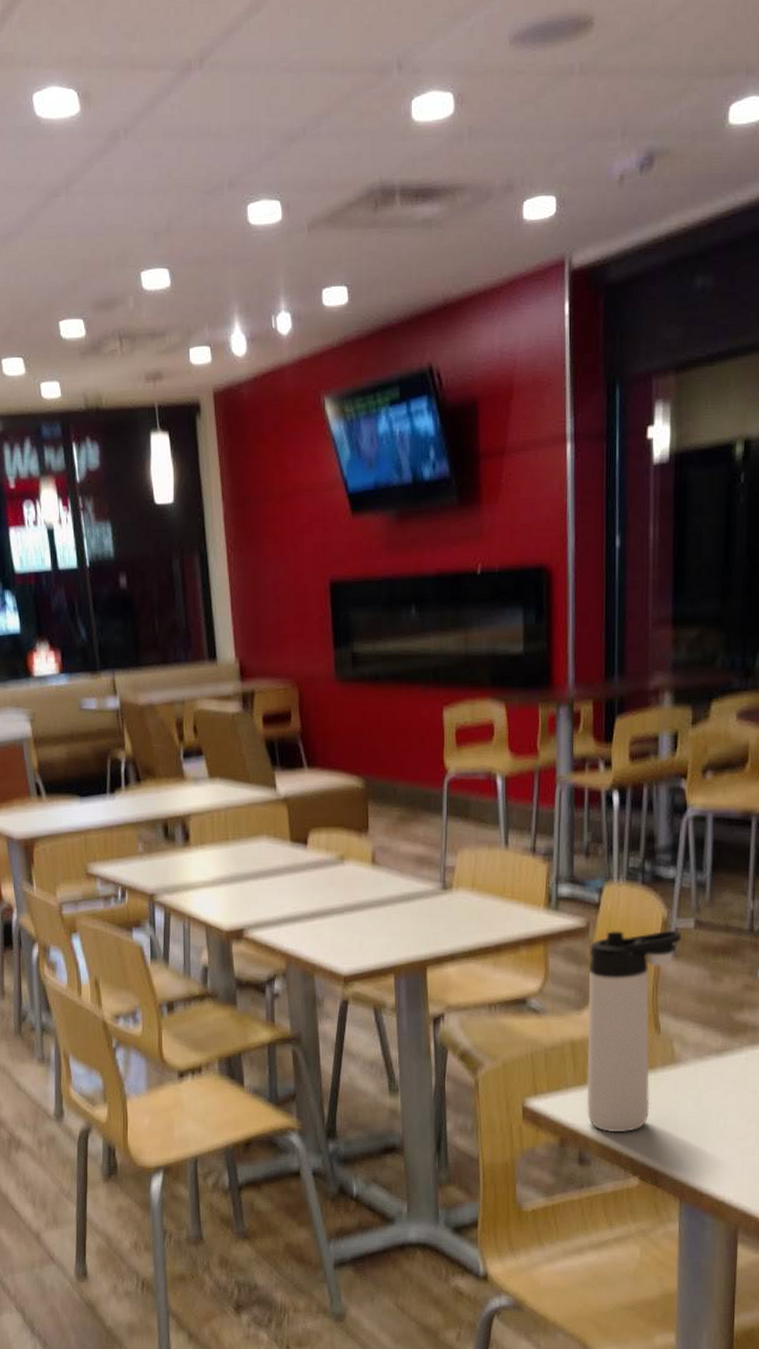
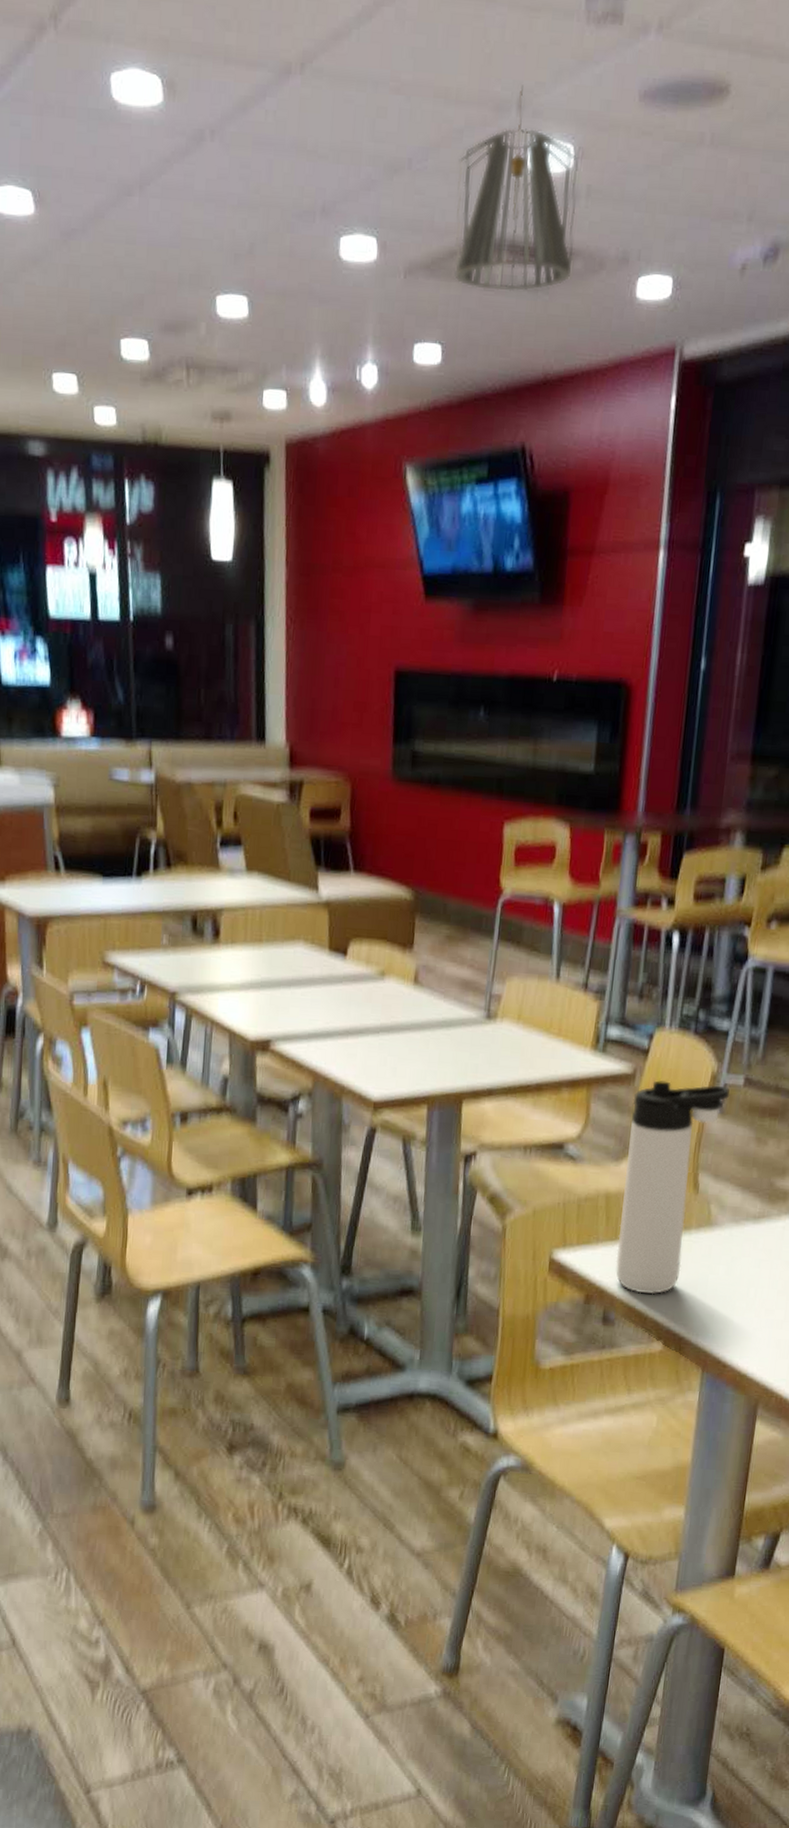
pendant light: none [349,47,461,233] -> present [454,85,578,292]

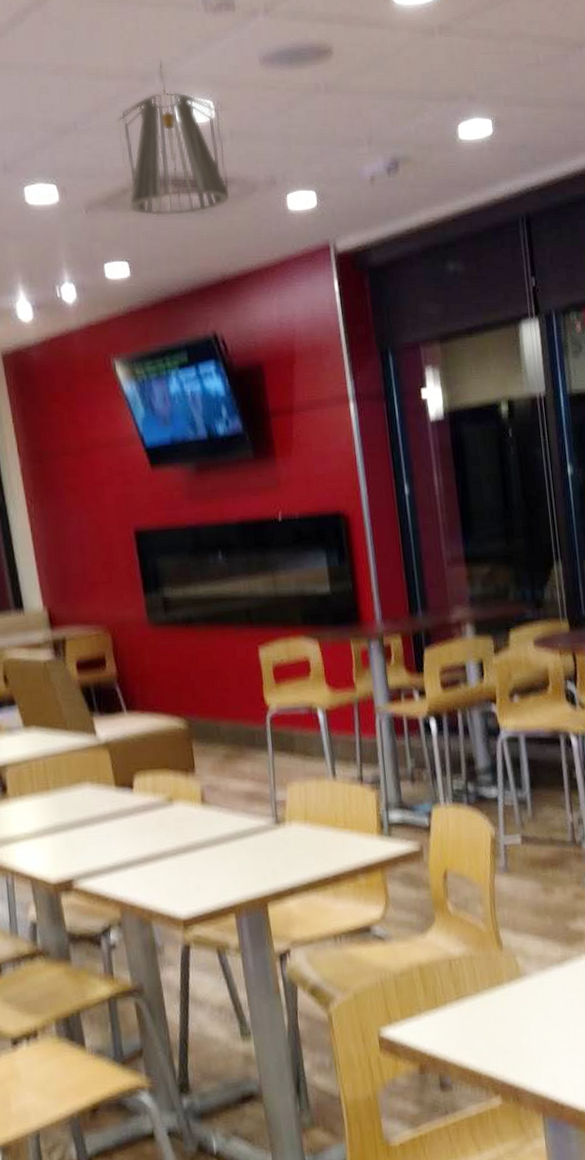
thermos bottle: present [615,1080,730,1295] -> none [425,847,512,1054]

